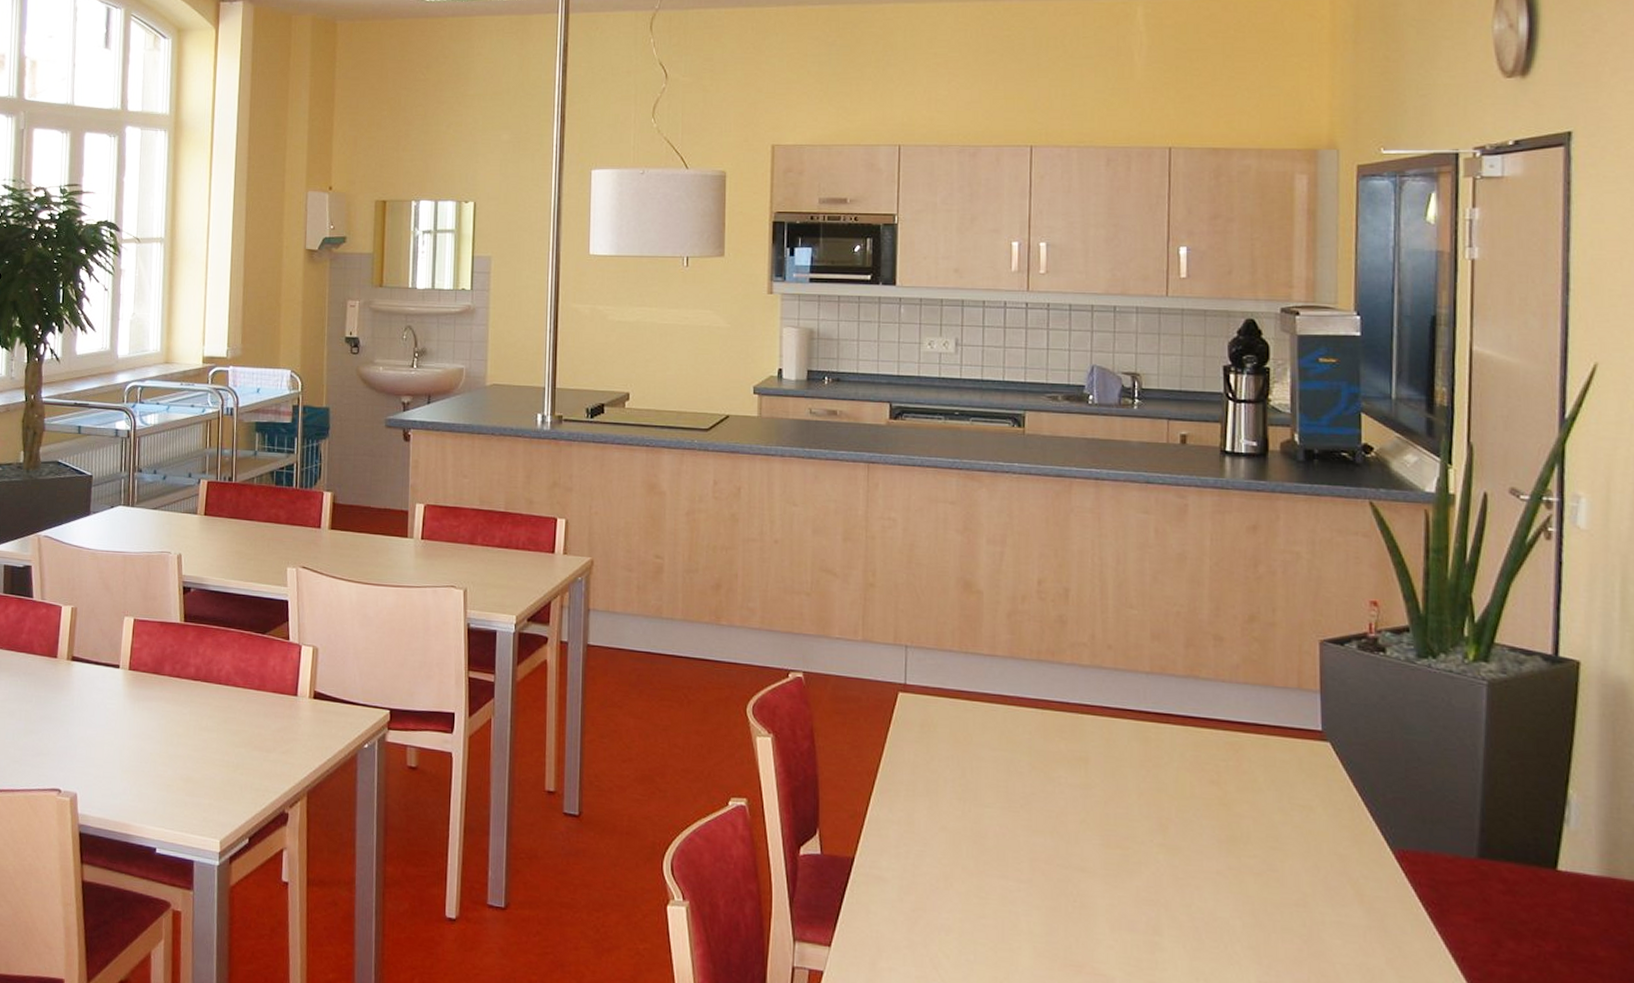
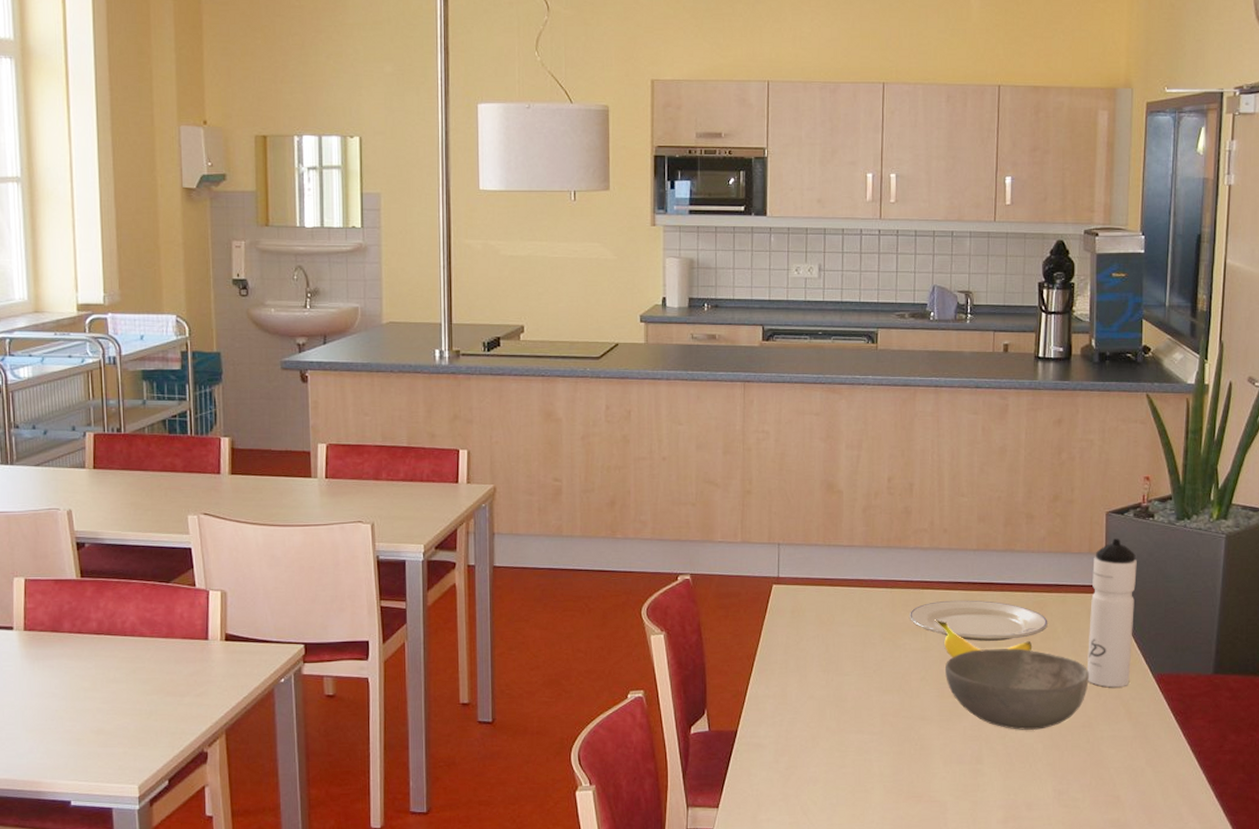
plate: none [1064,730,1245,786] -> present [909,600,1048,641]
banana: none [1097,751,1225,803] -> present [935,619,1033,658]
bowl: none [1112,793,1303,902] -> present [945,648,1089,730]
water bottle: none [1300,674,1364,861] -> present [1088,539,1137,688]

